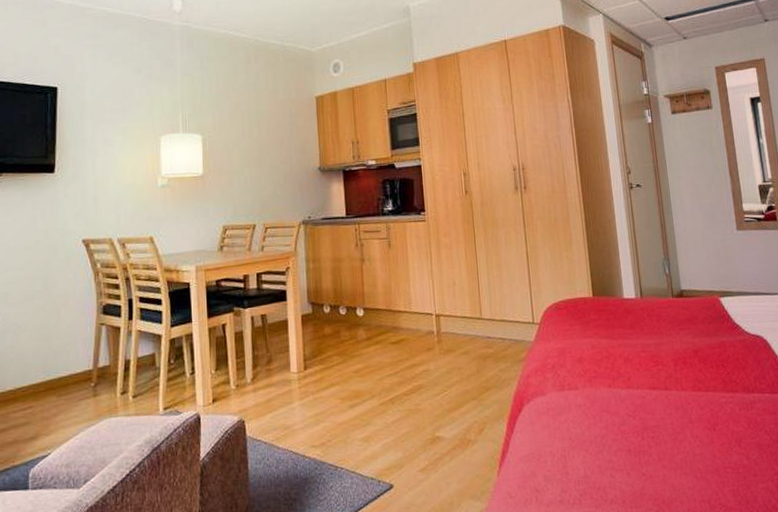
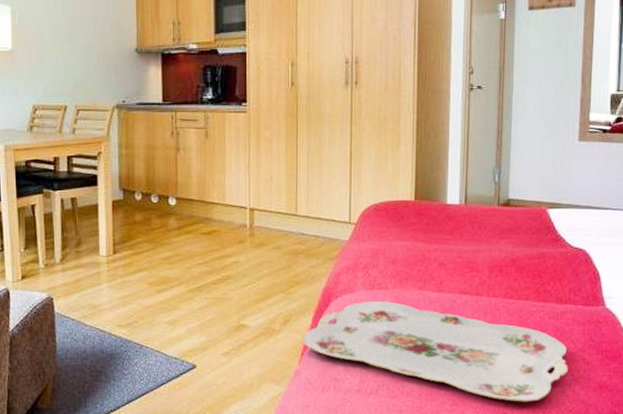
serving tray: none [499,401,768,503] -> present [303,300,568,402]

